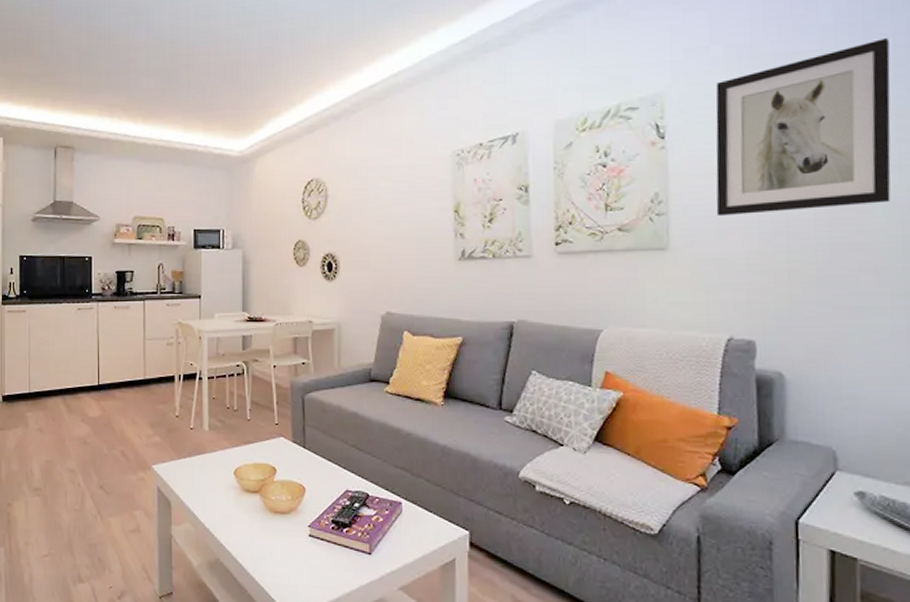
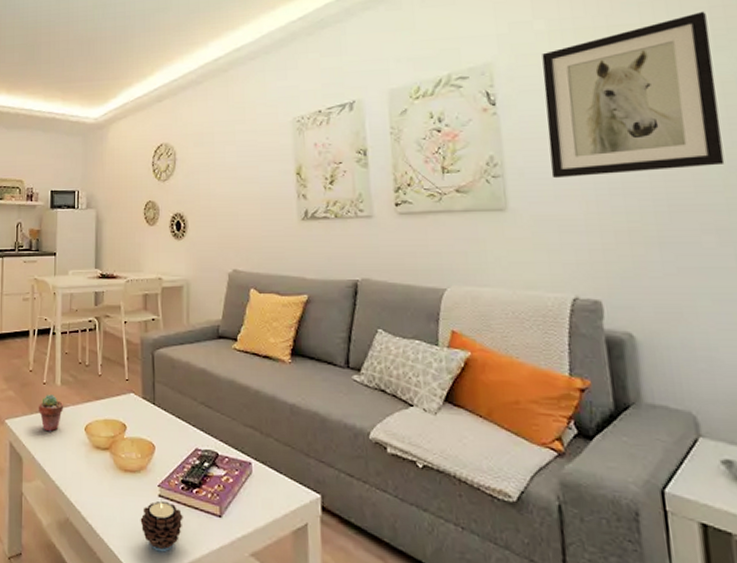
potted succulent: none [186,439,212,476] -> present [39,394,64,432]
candle: none [290,541,333,588] -> present [140,501,183,552]

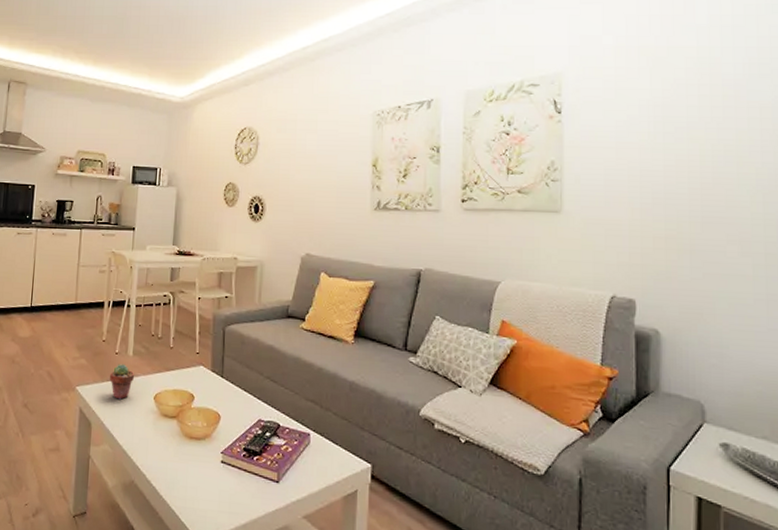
candle: present [140,501,183,552] -> none [202,467,243,514]
wall art: present [542,11,725,179] -> none [604,40,755,186]

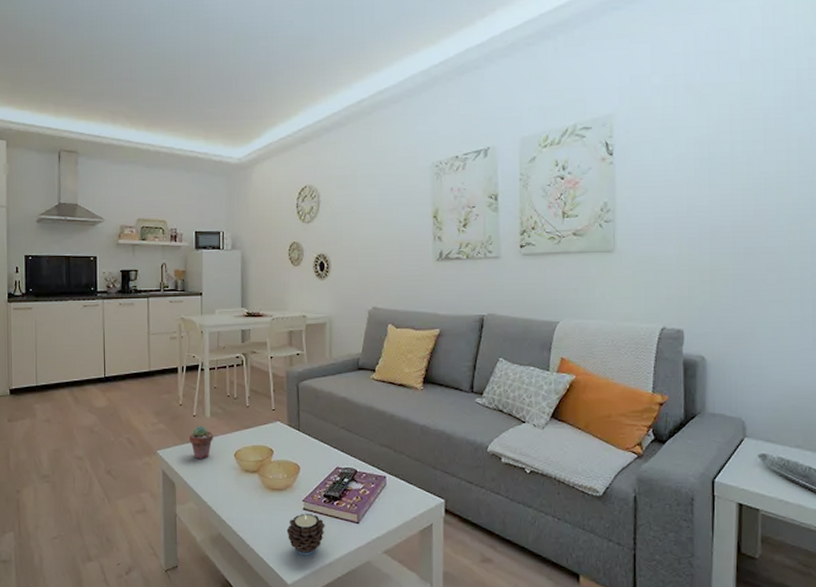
candle: none [202,467,243,514] -> present [286,514,325,556]

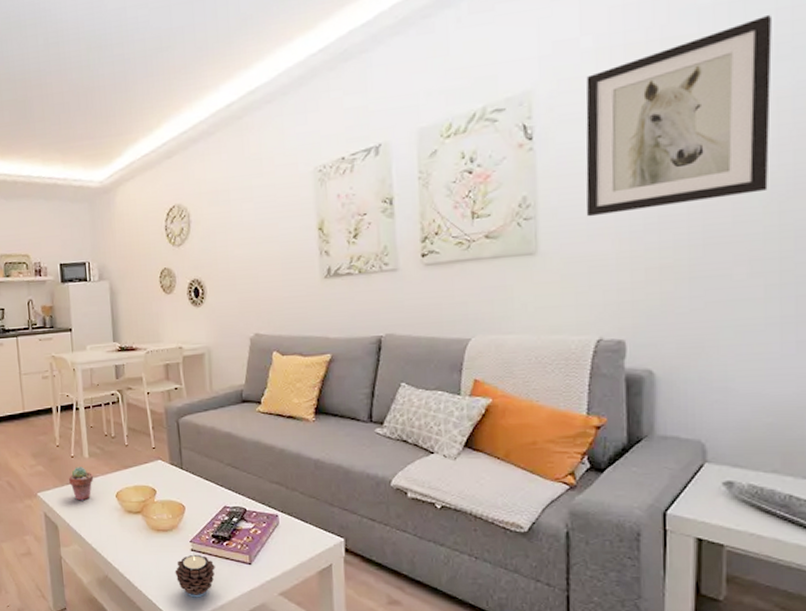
wall art: none [654,73,794,224] -> present [586,14,772,217]

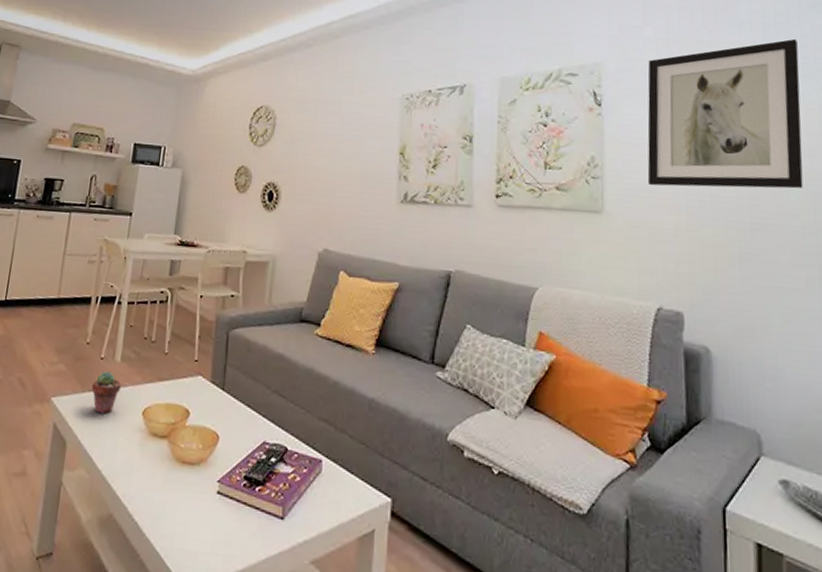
candle: present [175,555,215,598] -> none [193,499,242,557]

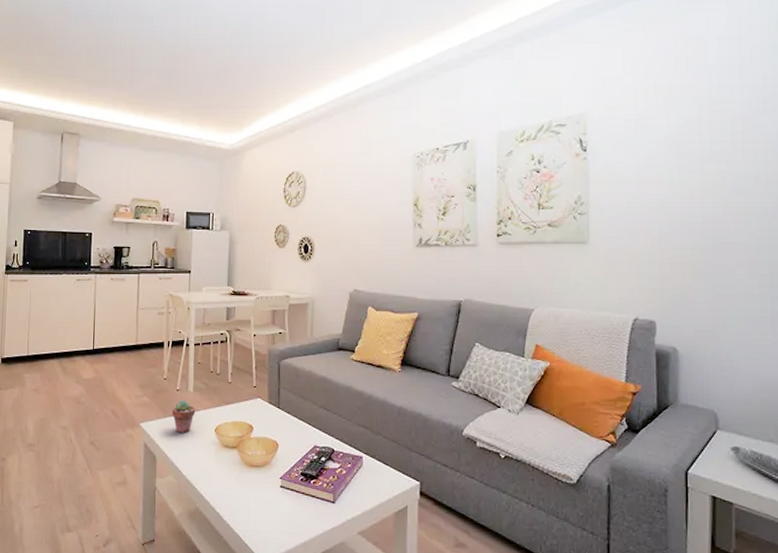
wall art: present [647,38,804,189] -> none [626,79,760,217]

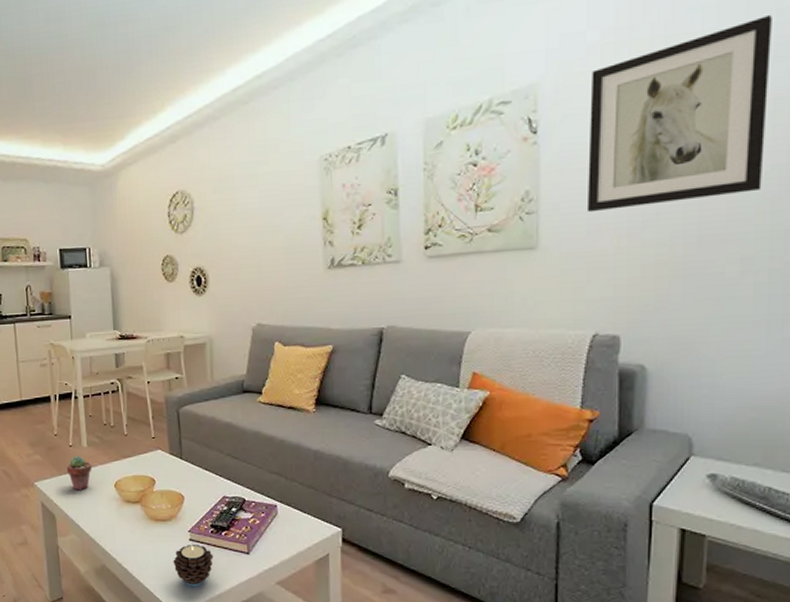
candle: none [263,491,301,534] -> present [173,545,214,587]
wall art: none [626,79,760,217] -> present [586,14,772,213]

